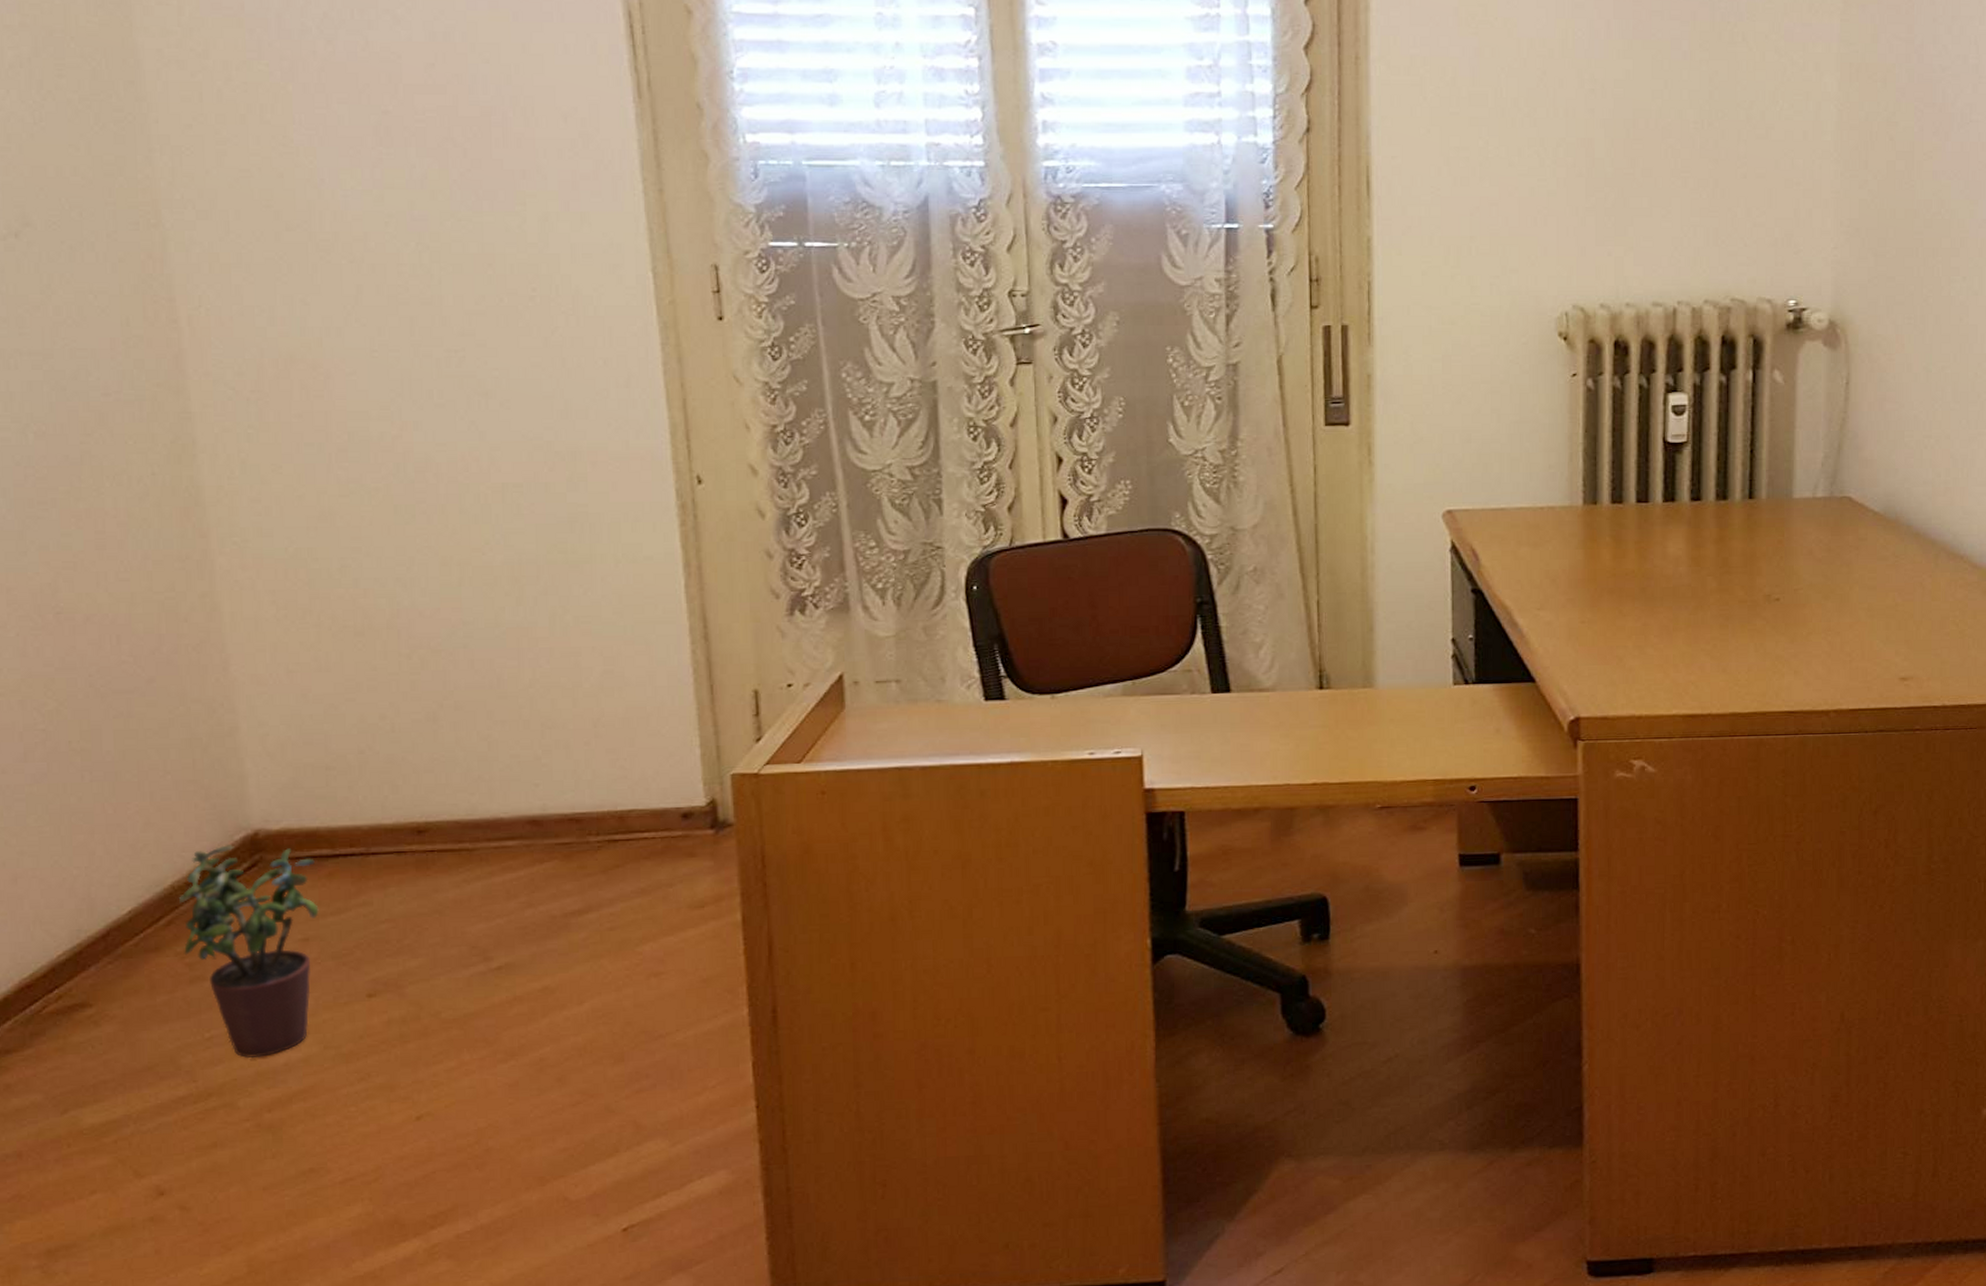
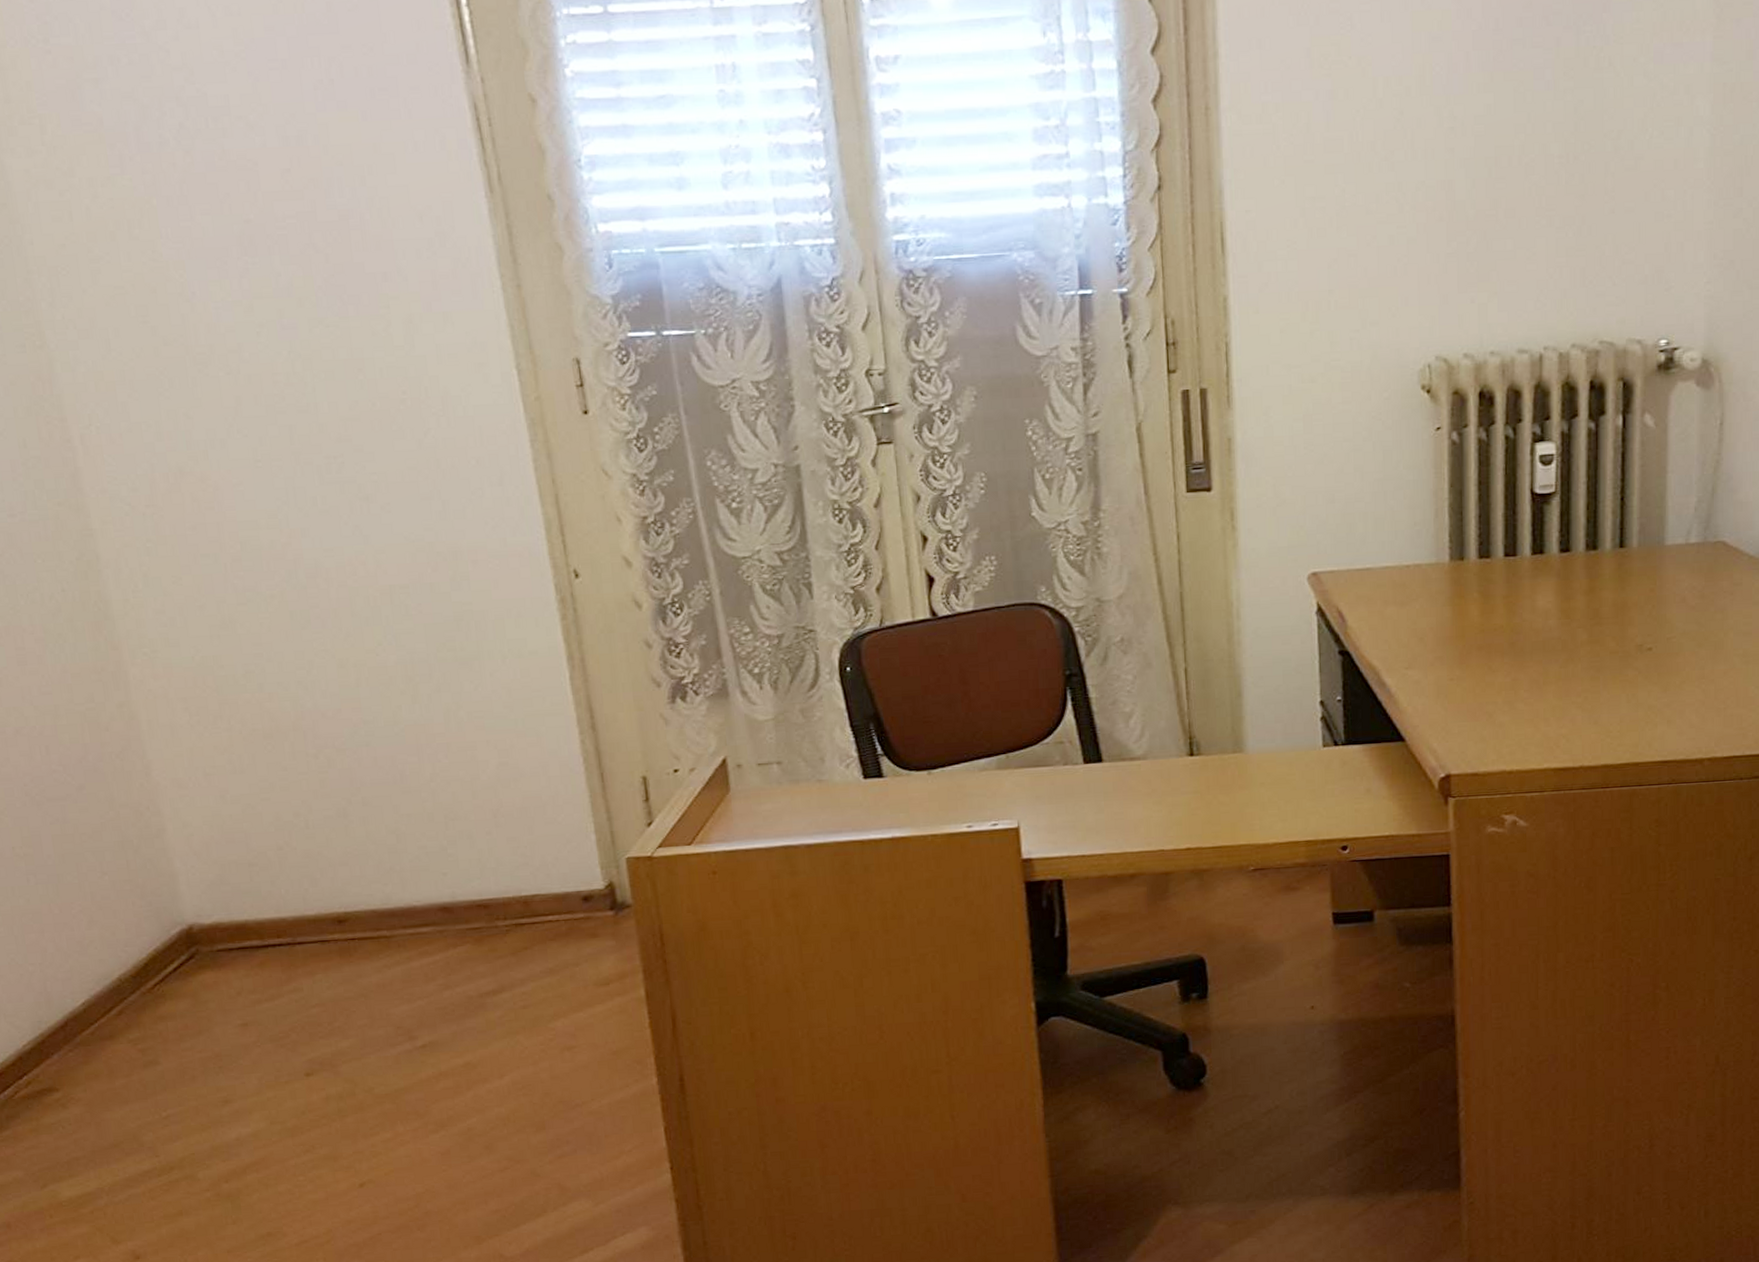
potted plant: present [179,845,319,1059] -> none [127,939,255,1135]

